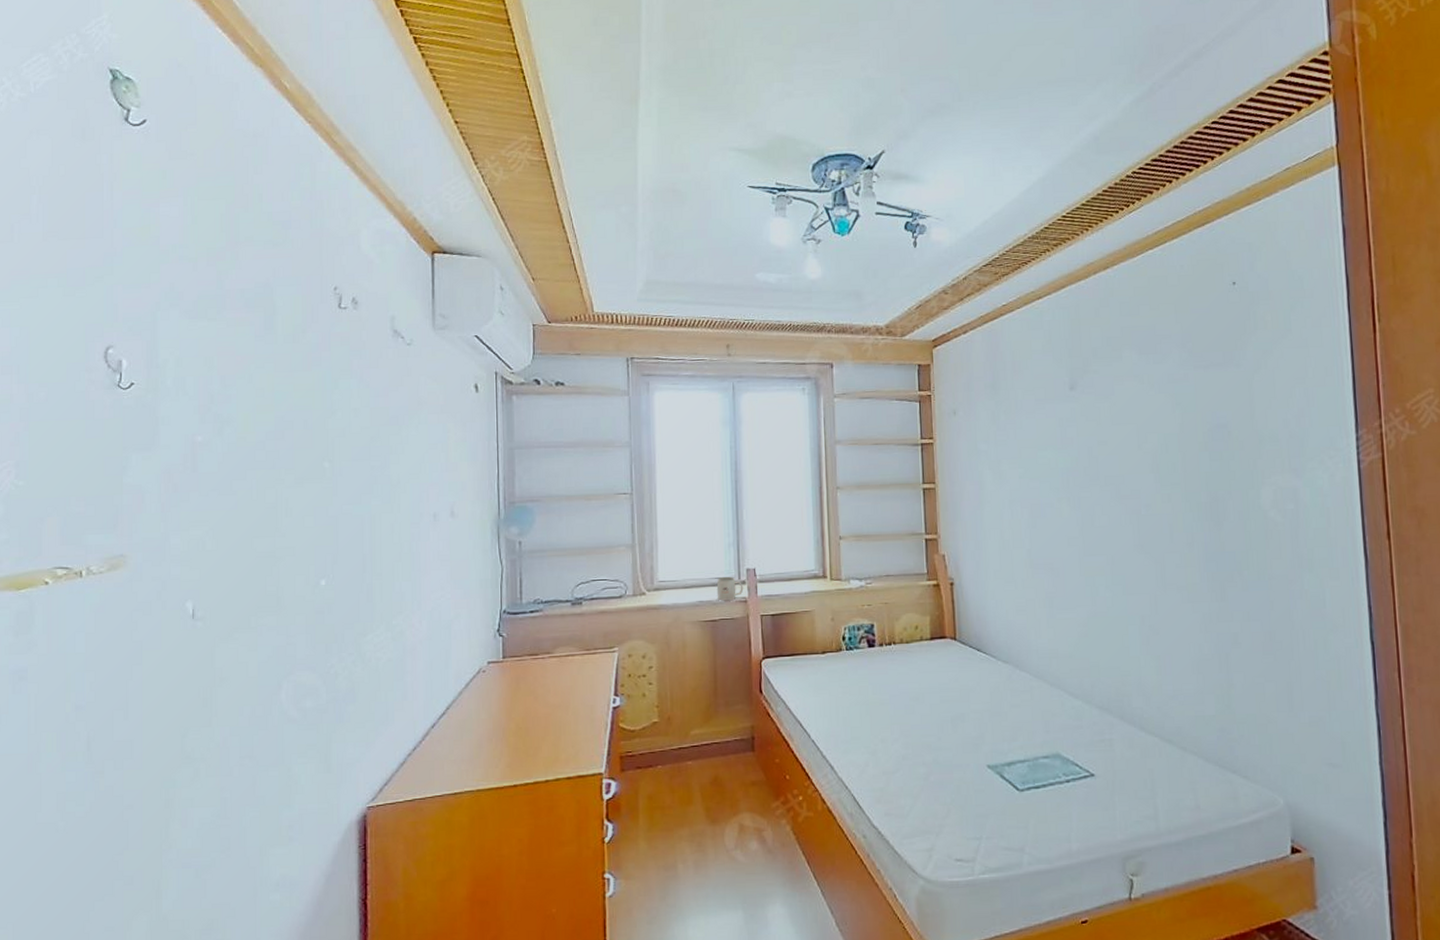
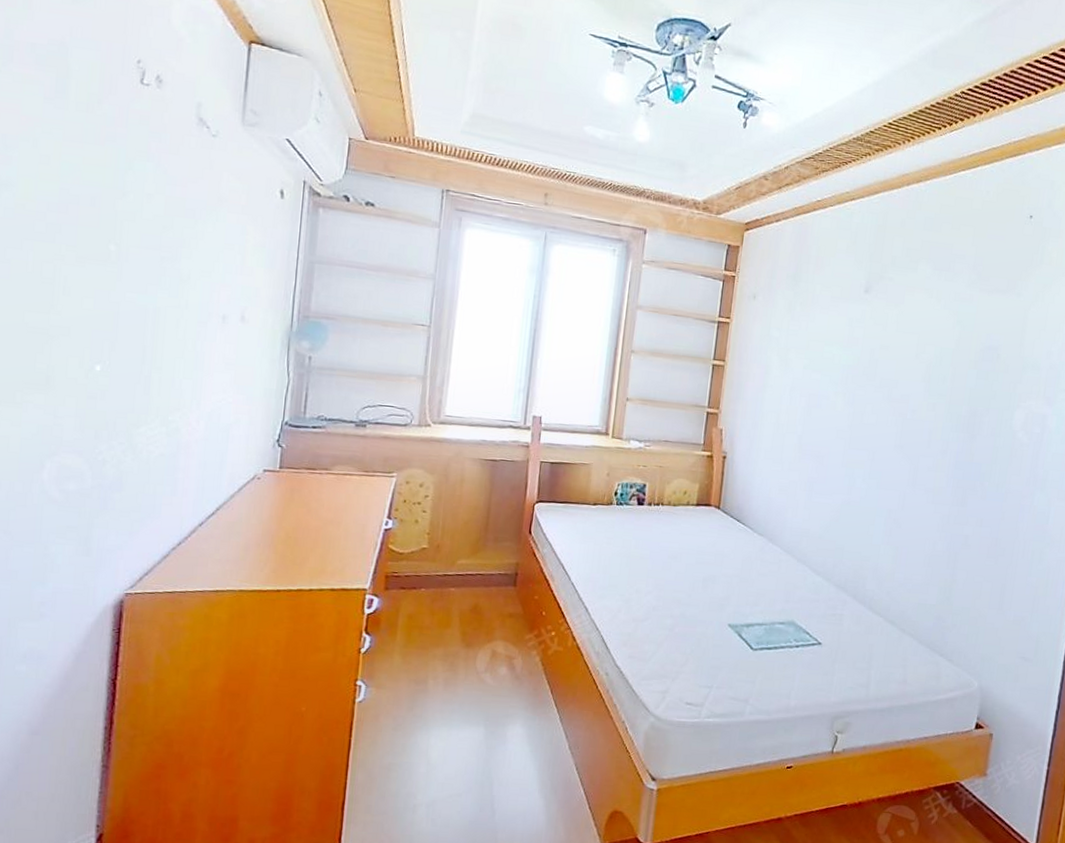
mug: present [716,576,744,601] -> none [500,420,528,444]

